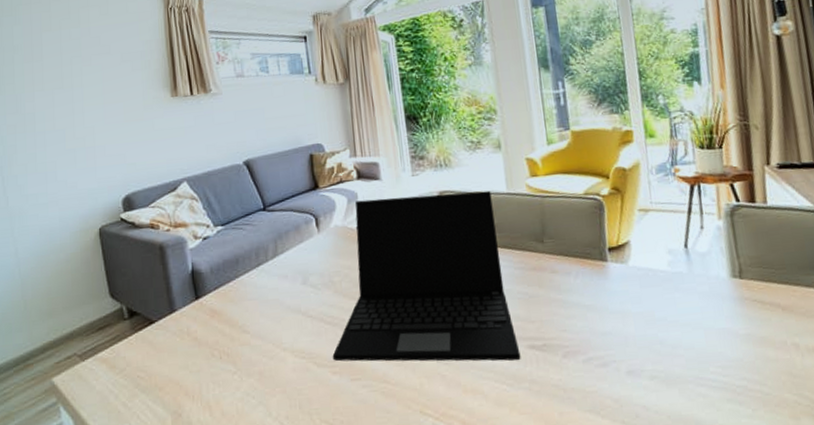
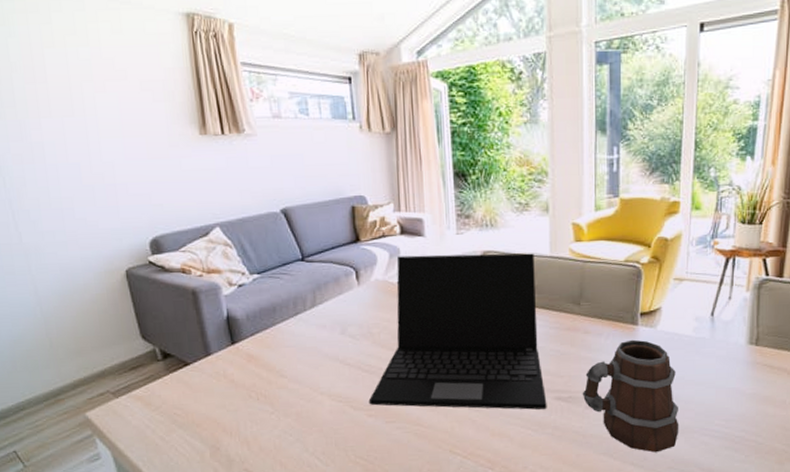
mug: none [556,277,671,408] -> present [582,339,679,453]

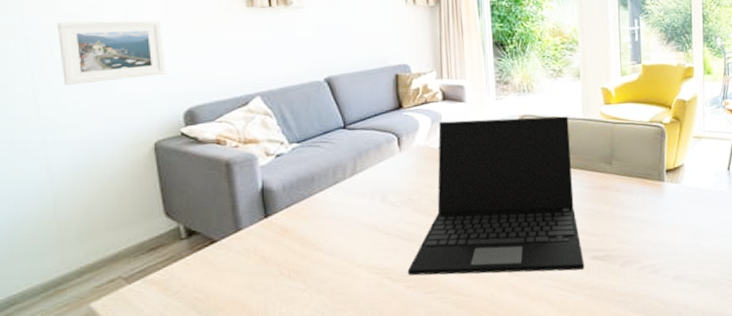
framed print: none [25,149,130,213] -> present [56,20,166,85]
mug: present [582,339,679,453] -> none [617,195,708,308]

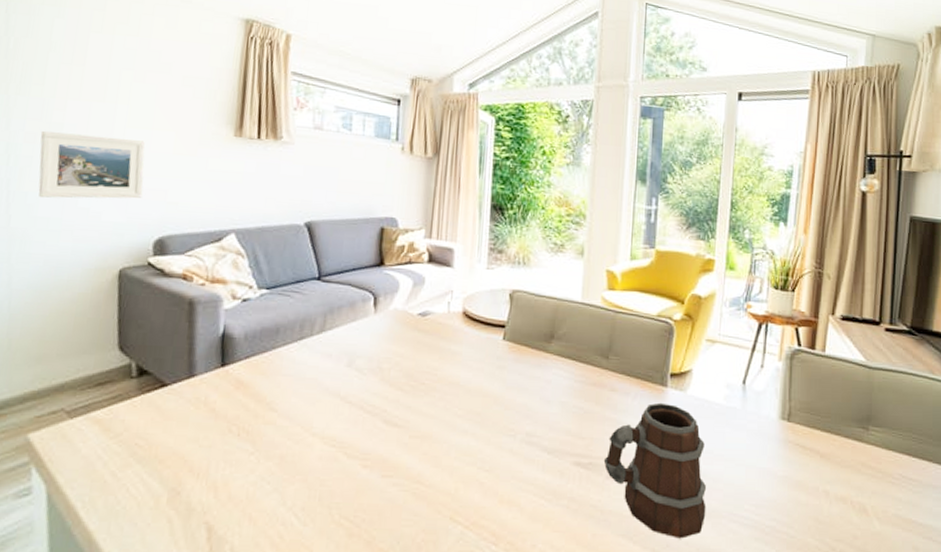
laptop: present [407,116,585,276] -> none [365,286,565,475]
mug: none [617,195,708,308] -> present [603,402,706,539]

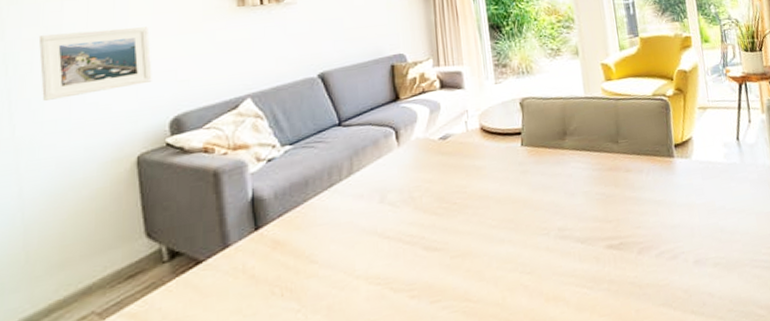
mug: present [603,402,706,539] -> none [632,172,731,295]

